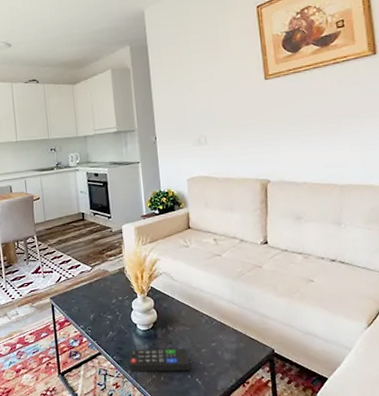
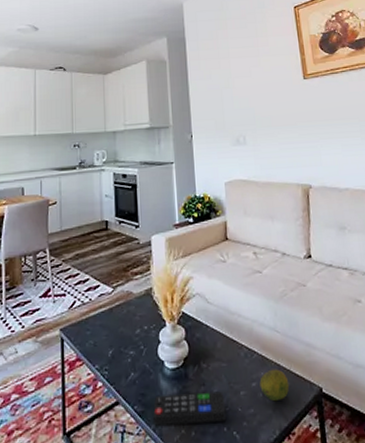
fruit: none [218,333,245,358] -> present [259,369,290,402]

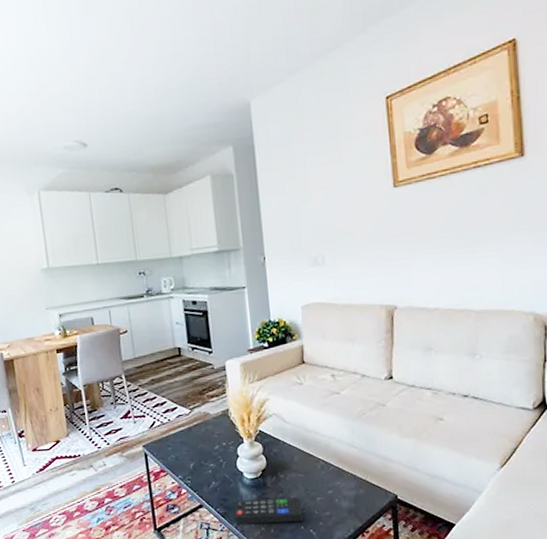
fruit: present [259,369,290,402] -> none [335,479,365,506]

